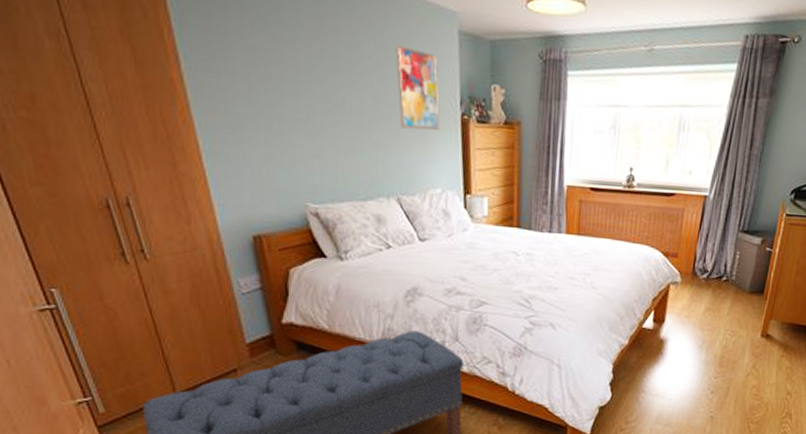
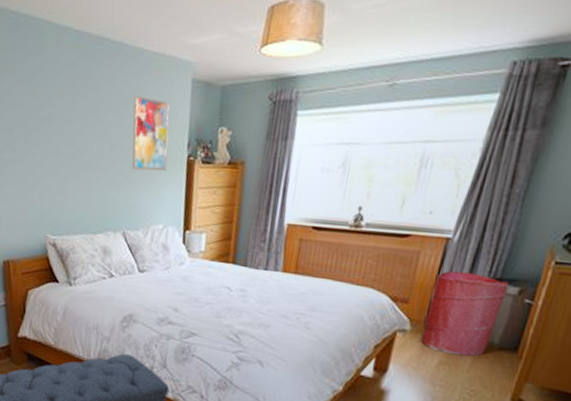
laundry hamper: none [689,226,754,302] -> present [420,271,509,356]

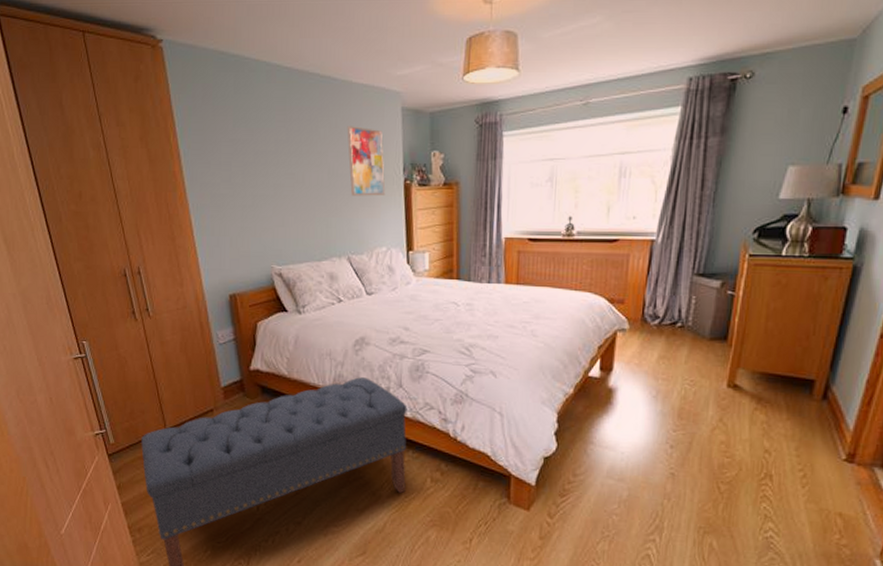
laundry hamper: present [420,271,509,356] -> none [639,270,711,349]

